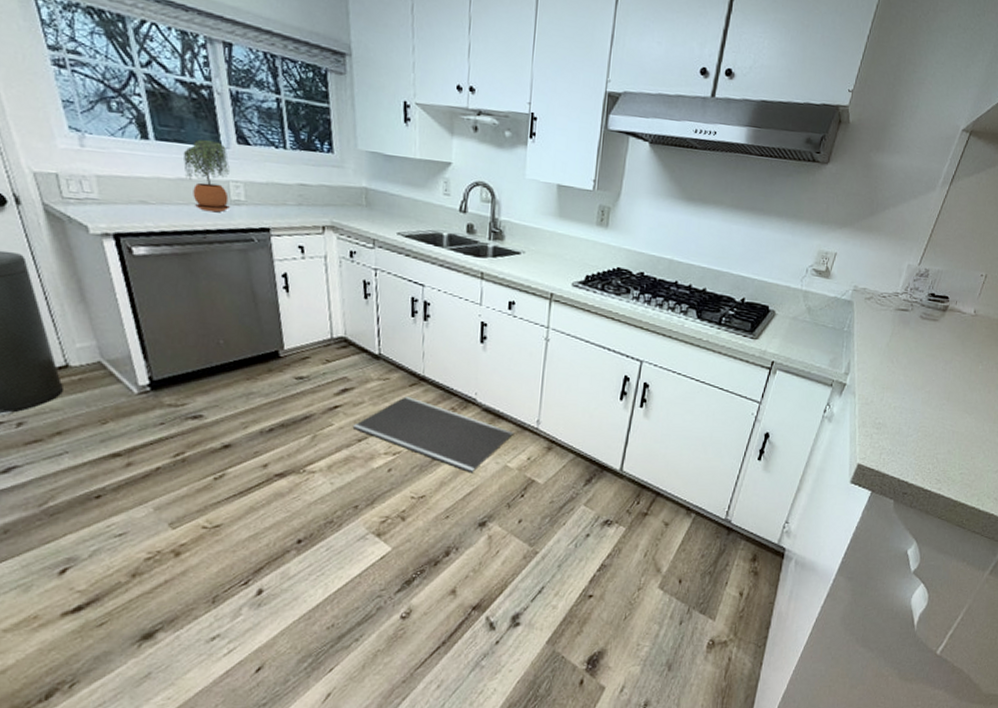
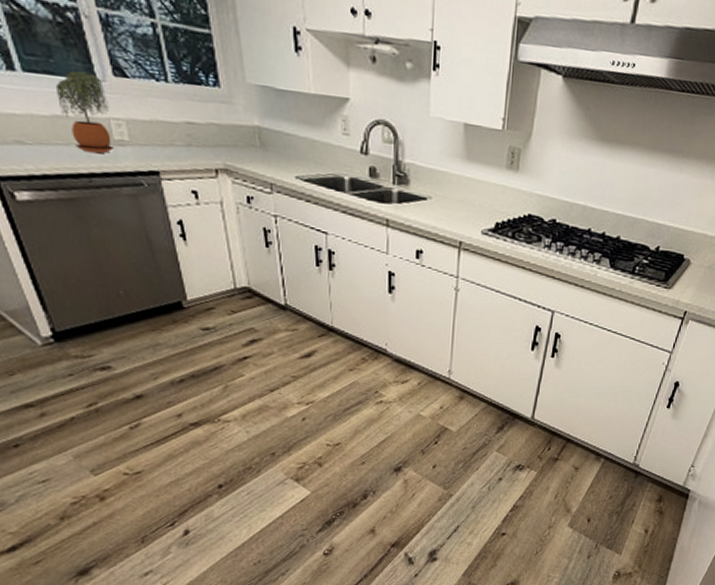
door mat: present [352,397,515,474] -> none [263,347,426,422]

